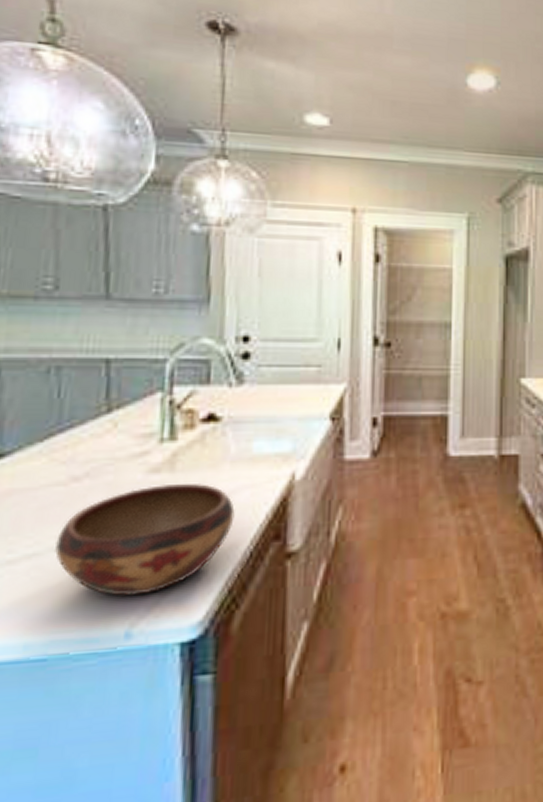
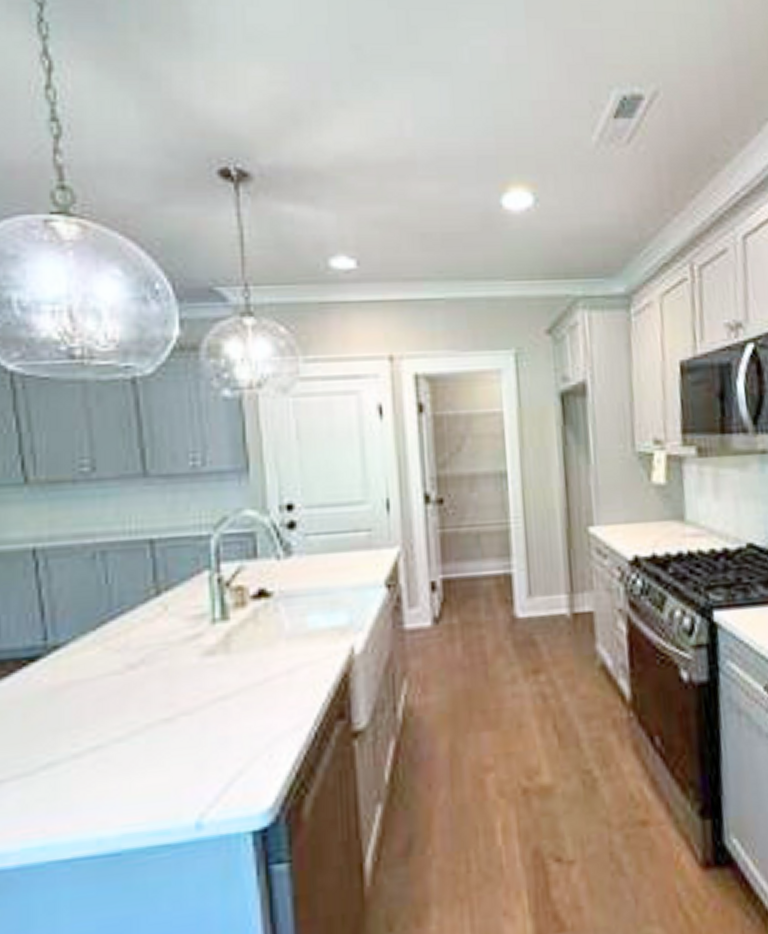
decorative bowl: present [55,484,235,597] -> none [119,664,295,786]

